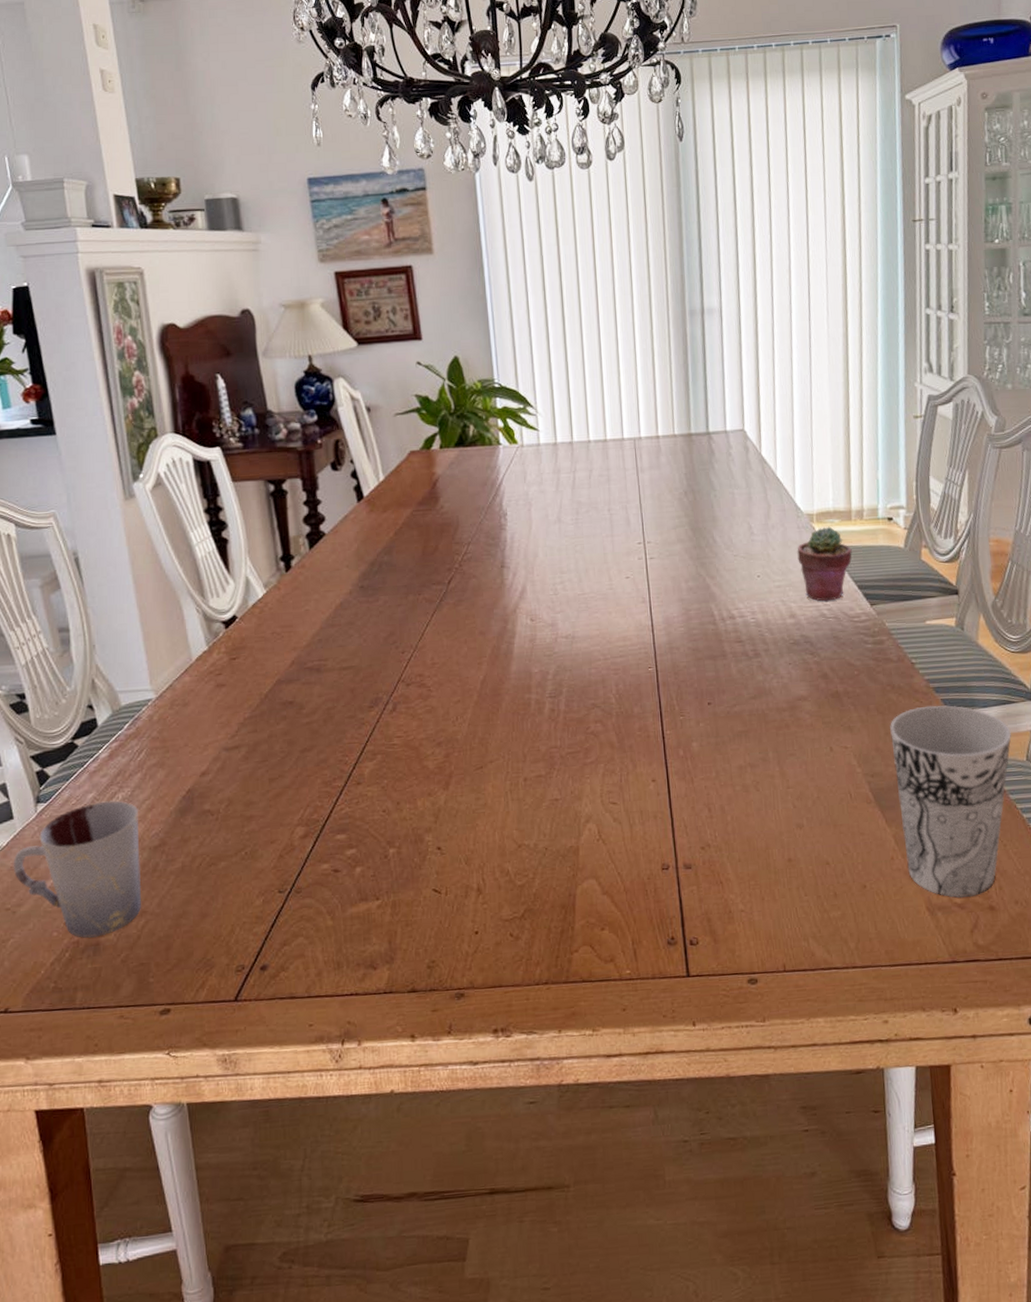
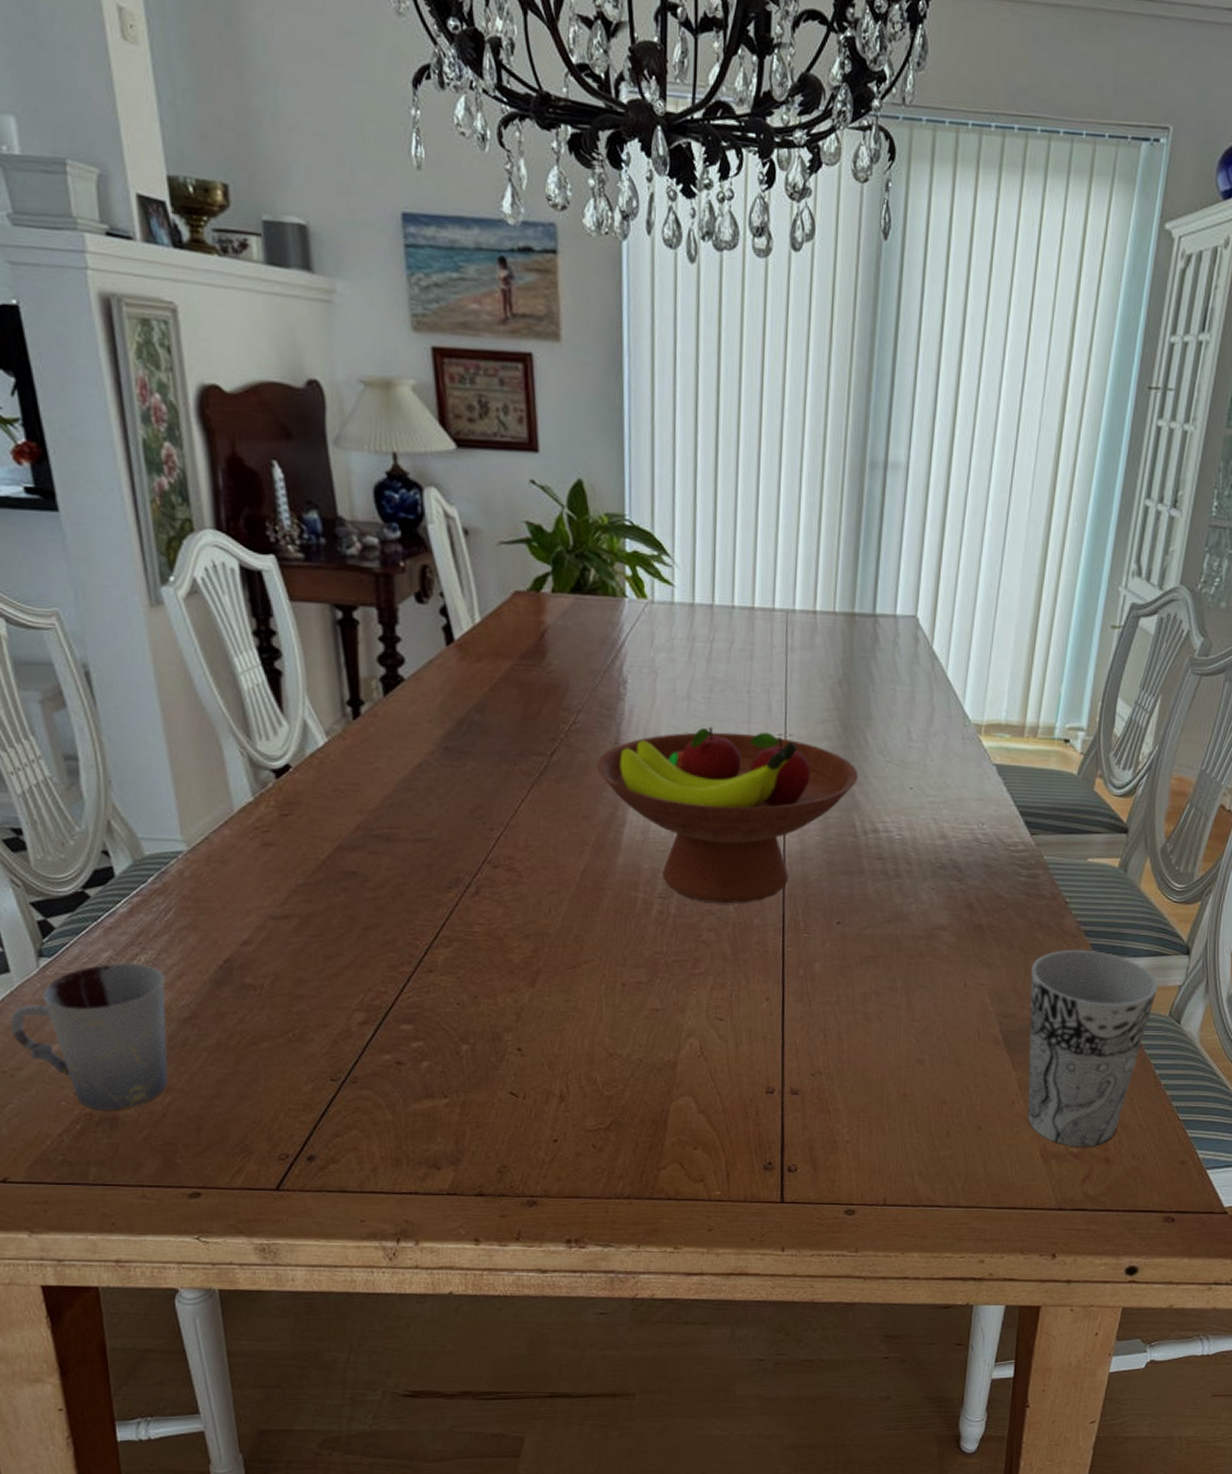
fruit bowl: none [486,542,711,697] -> present [596,726,858,904]
potted succulent: present [797,526,853,602] -> none [957,741,1019,825]

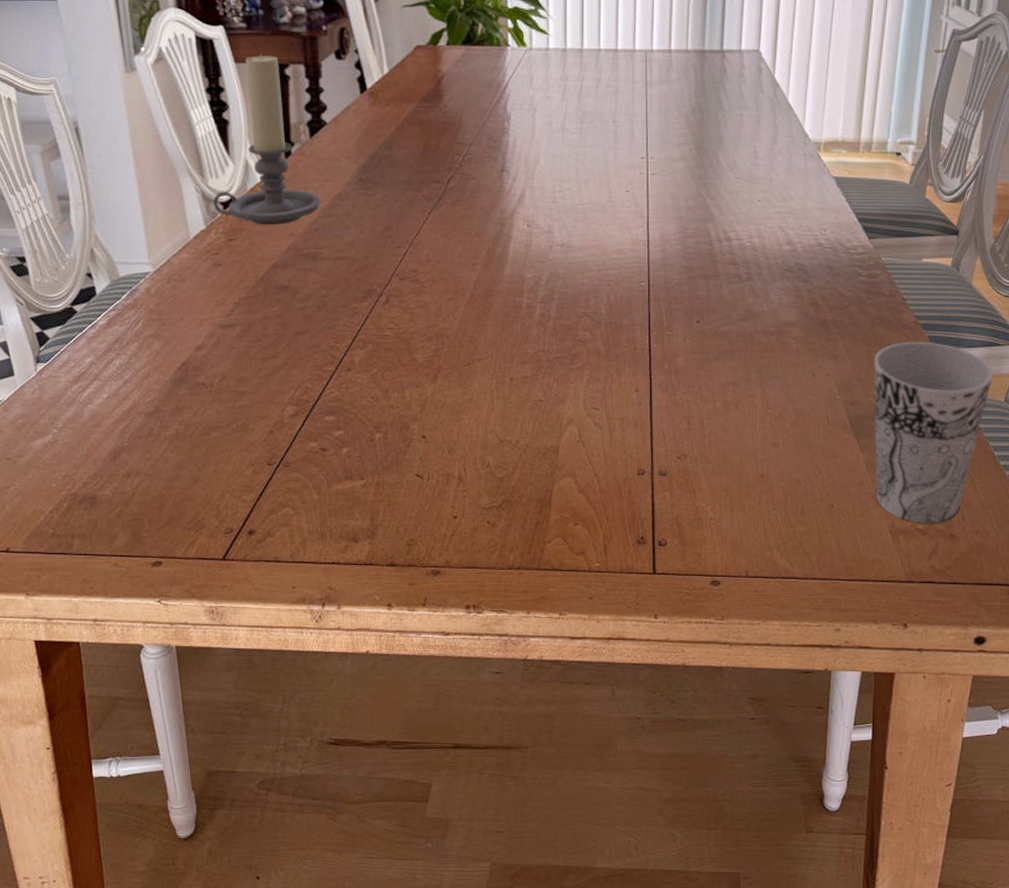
cup: present [10,962,168,1110] -> none [14,366,137,491]
candle holder: none [262,592,397,799] -> present [212,54,321,226]
fruit bowl: present [596,726,858,904] -> none [485,153,712,307]

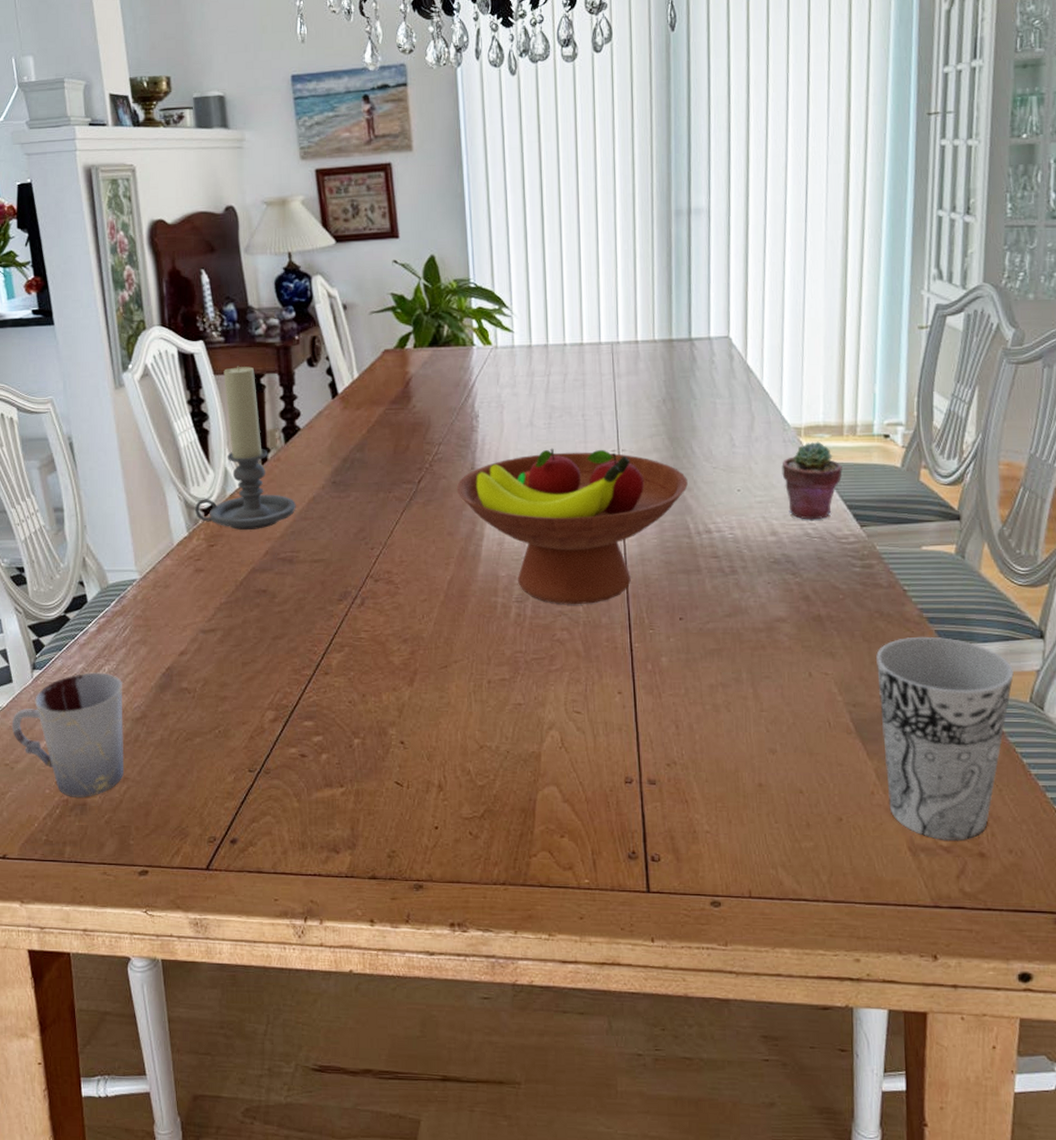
cup: none [14,366,137,491] -> present [11,672,125,797]
fruit bowl: none [485,153,712,307] -> present [456,448,688,605]
potted succulent: none [800,156,856,231] -> present [781,441,843,520]

